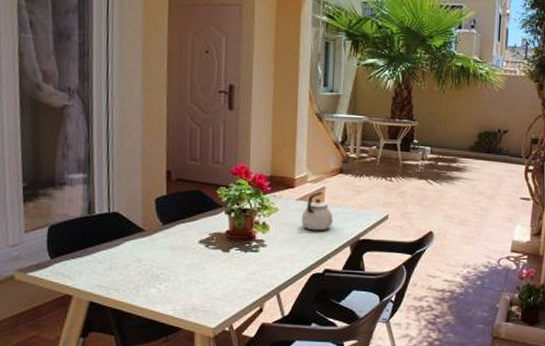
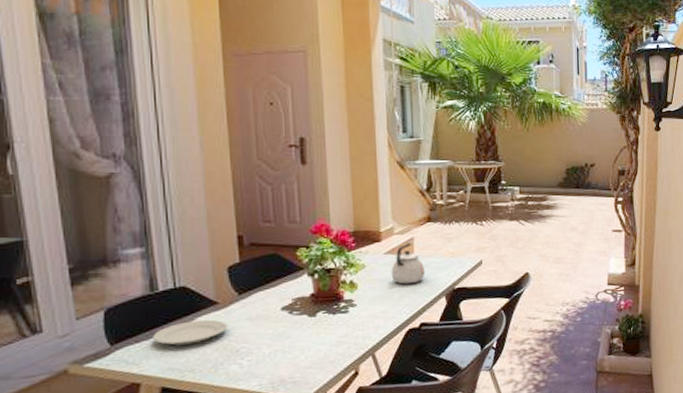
plate: none [86,244,151,266] -> present [153,319,228,346]

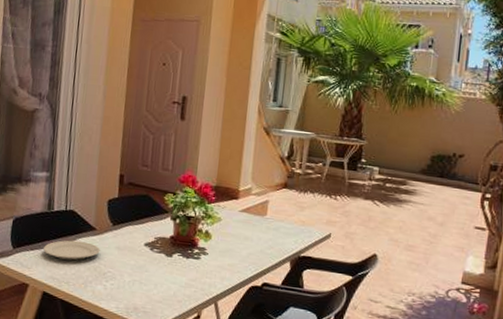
kettle: present [391,242,426,285] -> none [242,204,275,244]

